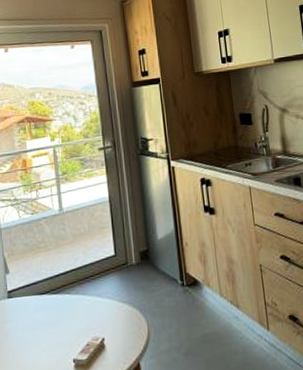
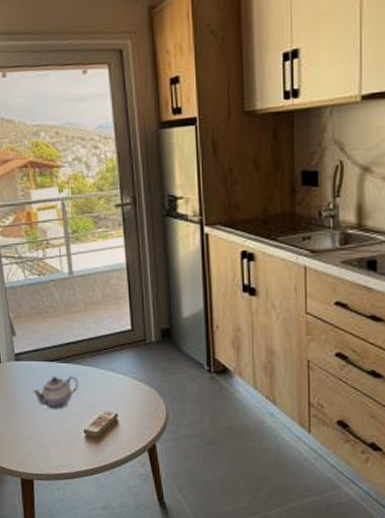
teapot: none [24,306,68,343] -> present [33,375,79,410]

